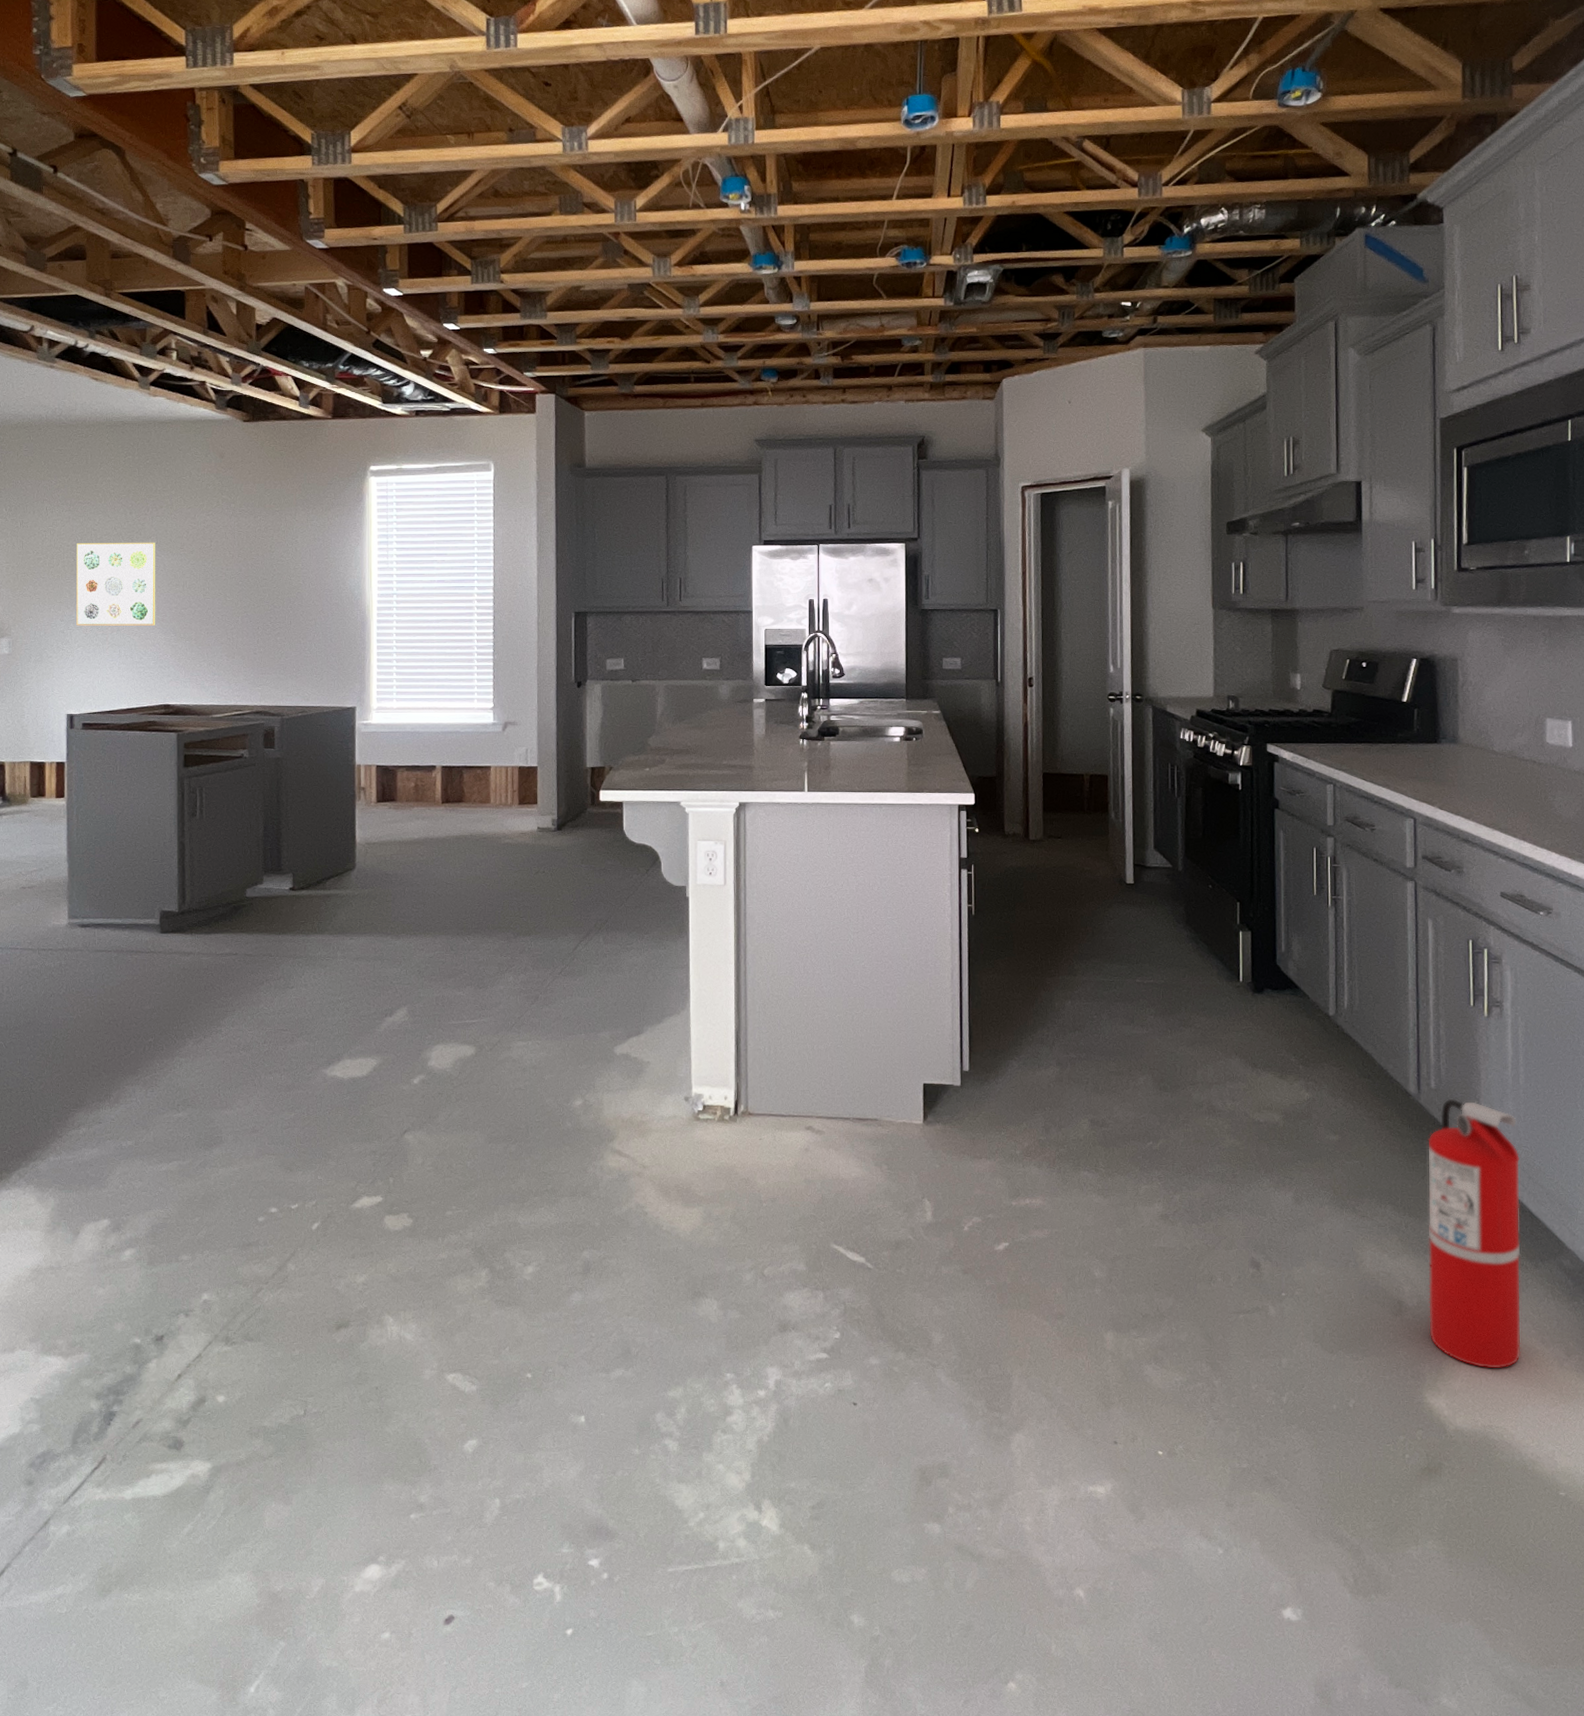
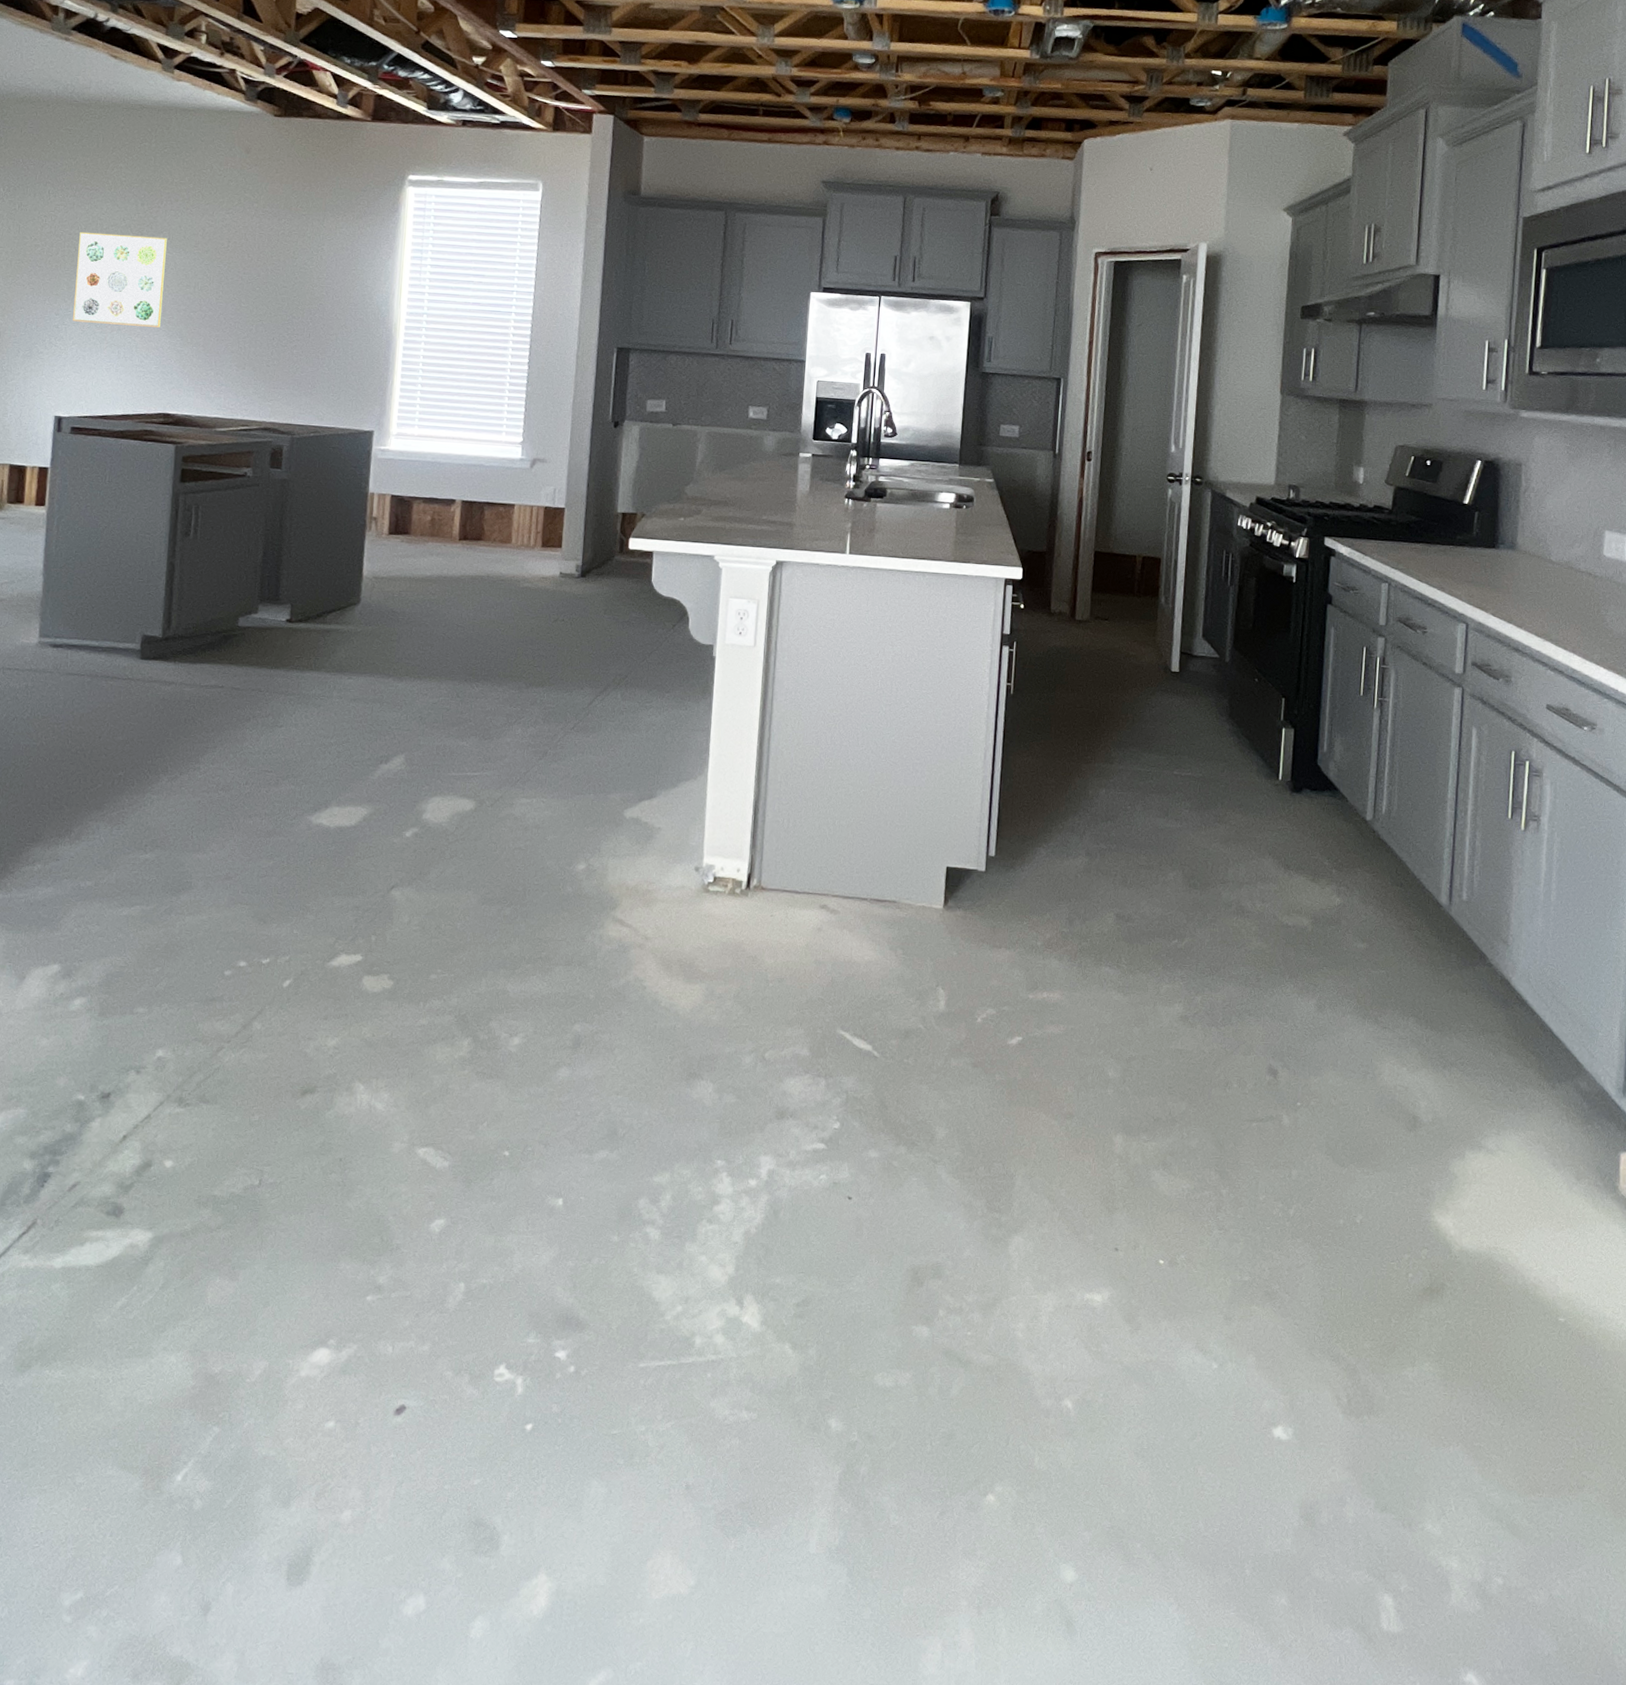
fire extinguisher: present [1428,1098,1521,1369] -> none [1442,911,1545,1190]

